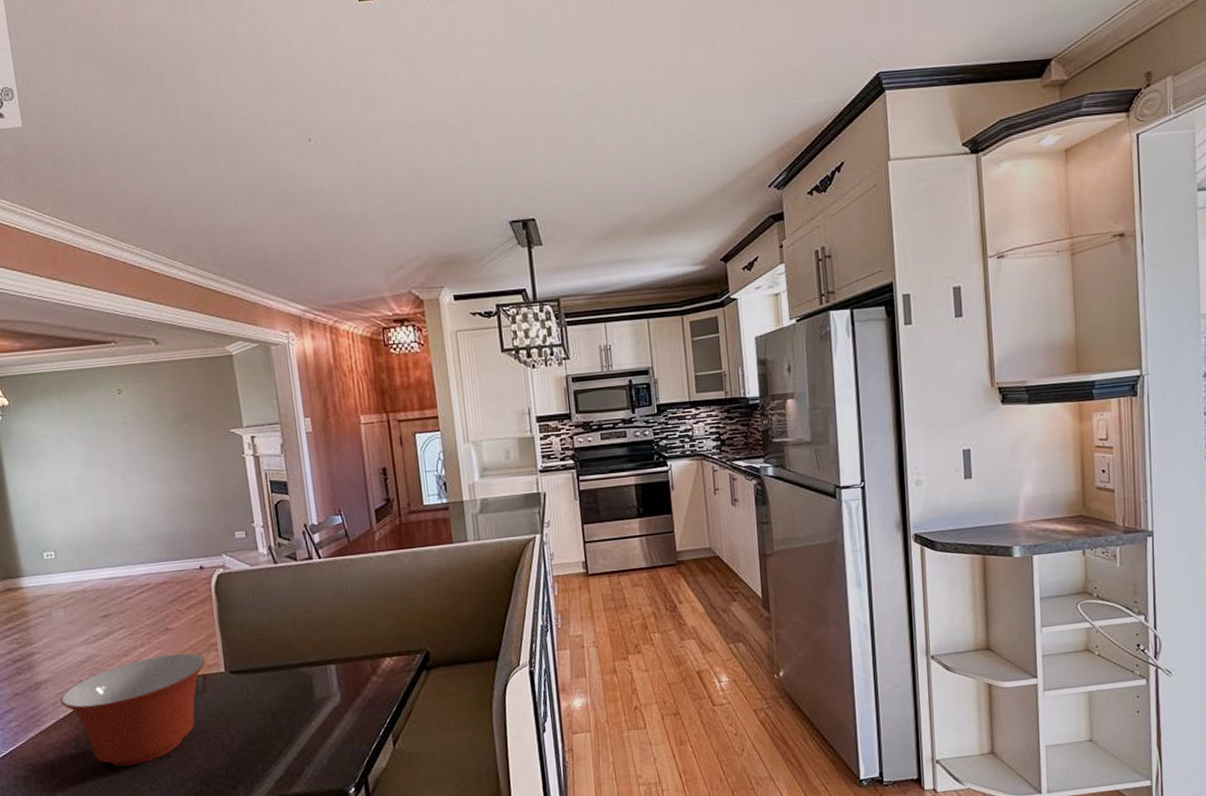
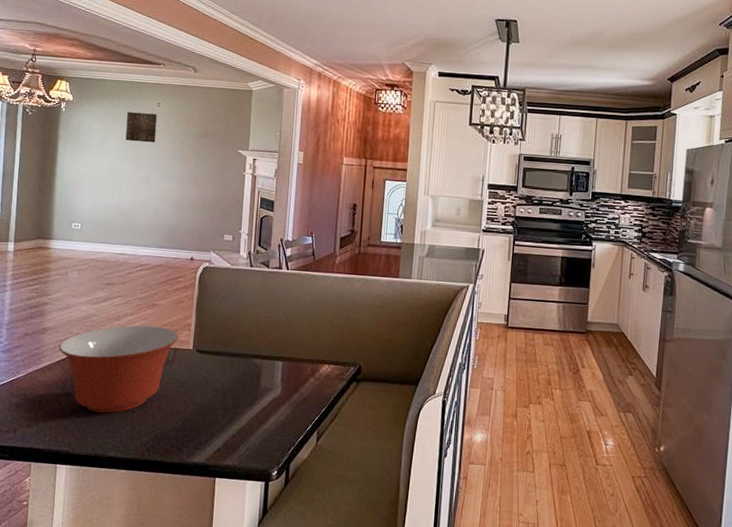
wall art: none [82,403,126,443] -> present [125,112,158,143]

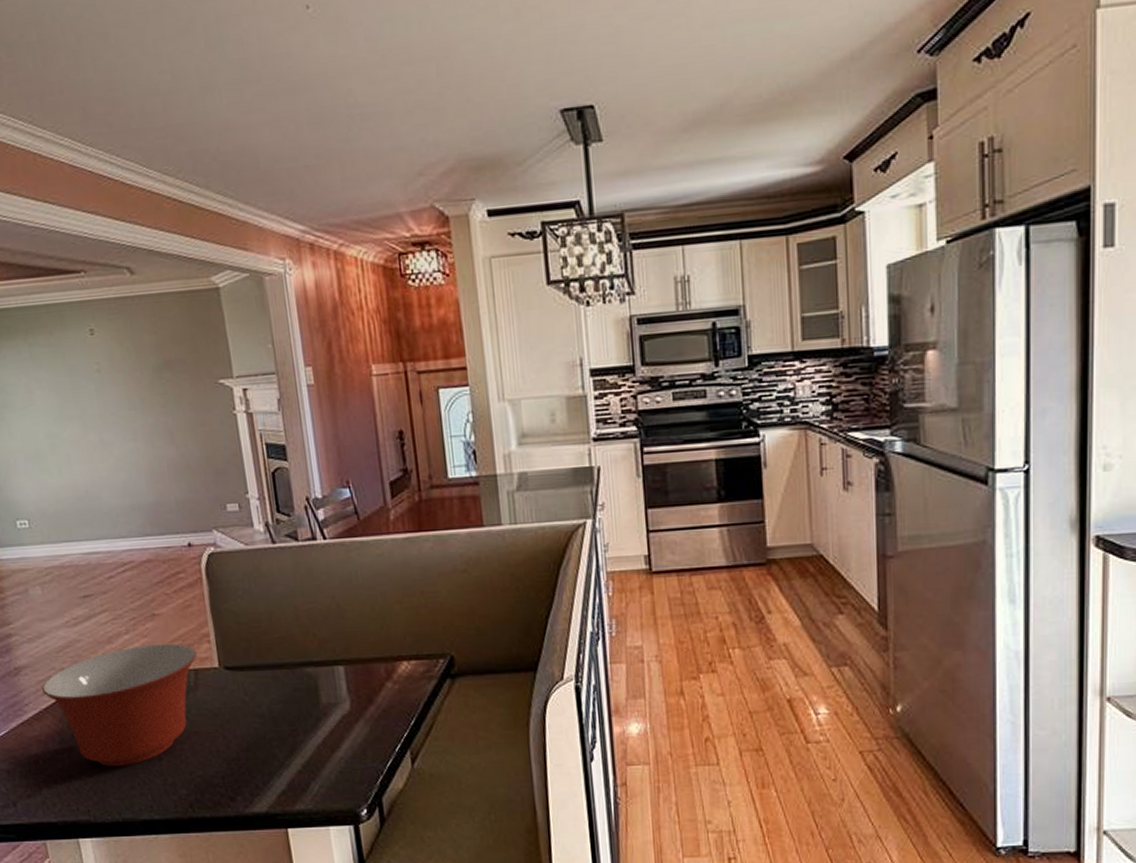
wall art: present [125,112,158,143] -> none [51,346,101,393]

